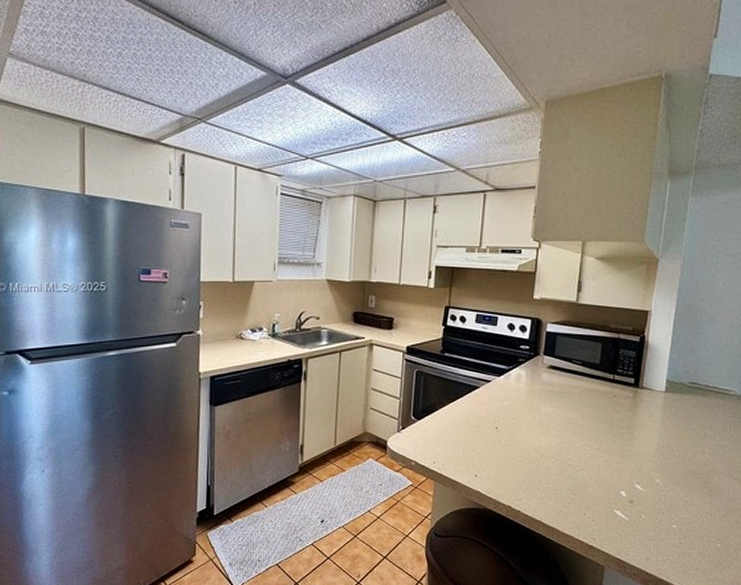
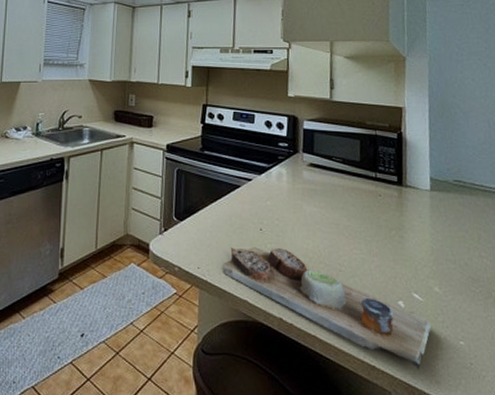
cutting board: none [458,444,649,549] -> present [223,247,432,370]

